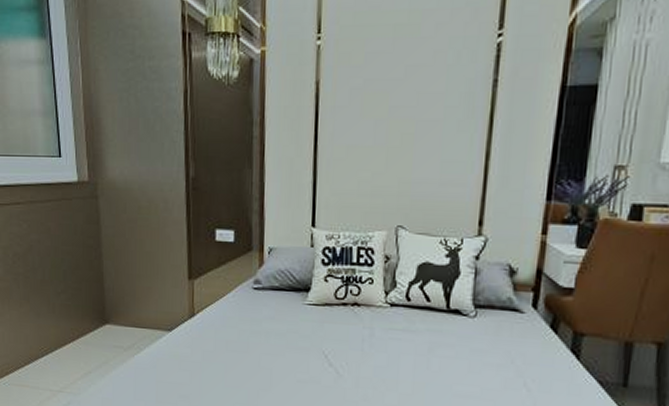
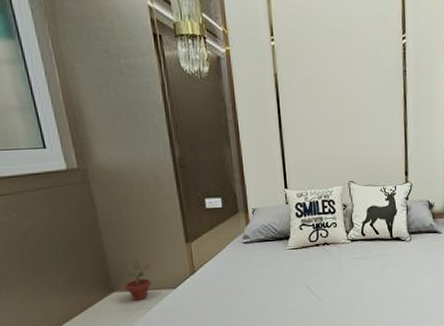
potted plant: none [117,293,147,339] -> present [124,261,152,301]

